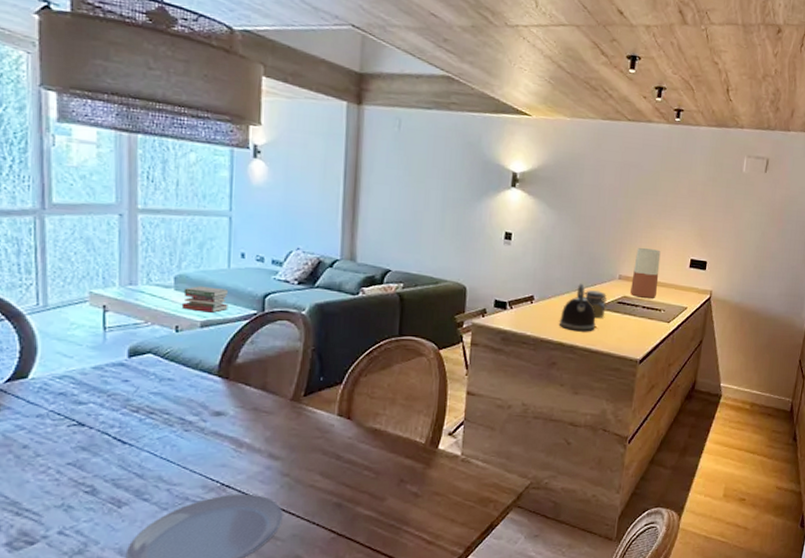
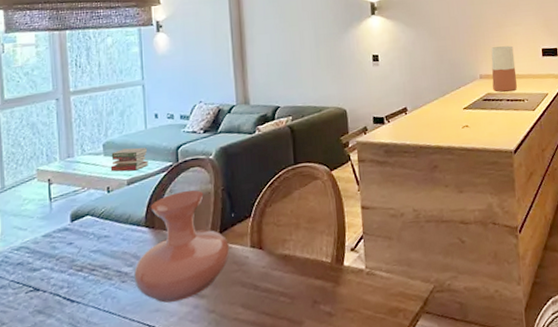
vase: none [200,345,313,459] -> present [134,190,229,303]
kettle: present [559,283,596,332] -> none [433,88,467,134]
jar: present [582,290,608,318] -> none [450,92,474,117]

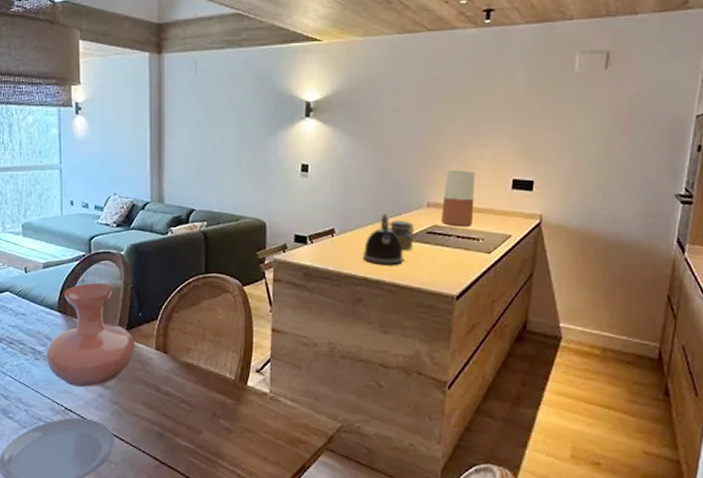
books: present [110,147,149,172] -> none [28,232,63,255]
kettle: none [433,88,467,134] -> present [362,213,403,266]
jar: none [450,92,474,117] -> present [387,220,415,250]

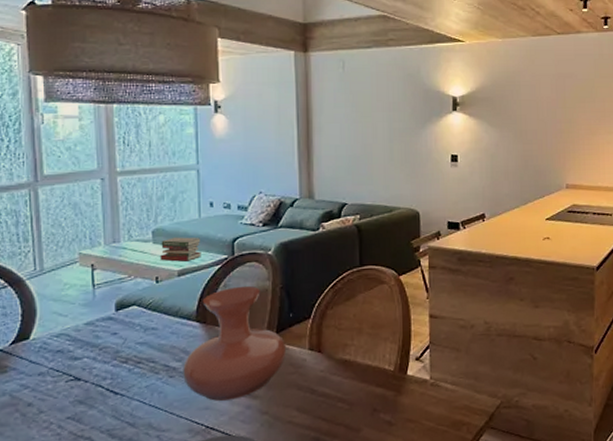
books: none [28,232,63,255] -> present [160,237,202,262]
kettle: present [362,213,403,266] -> none [512,196,548,245]
jar: present [387,220,415,250] -> none [532,202,558,229]
vase: present [442,171,475,226] -> none [579,155,606,204]

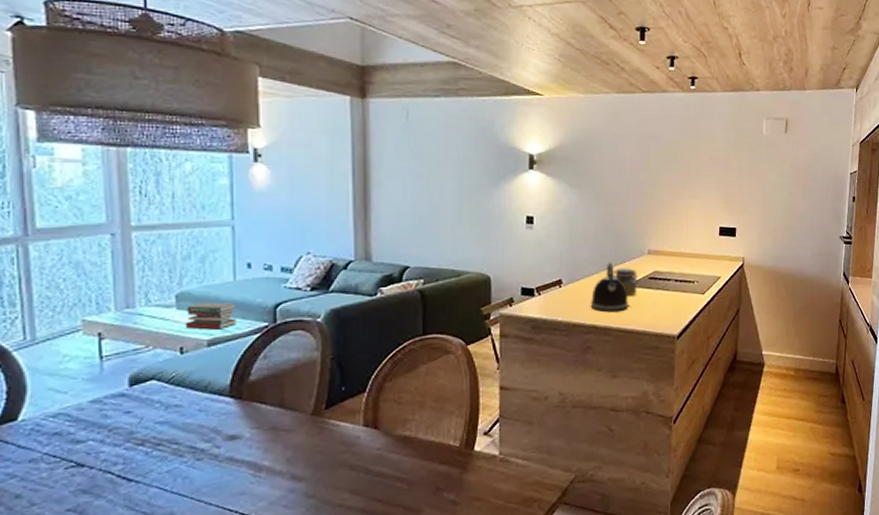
vase: present [183,286,286,401] -> none [213,357,336,485]
kettle: none [512,196,548,245] -> present [590,262,628,313]
jar: none [532,202,558,229] -> present [612,268,639,296]

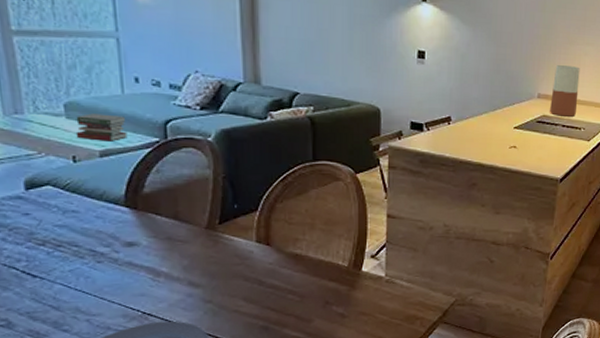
kettle: present [590,262,628,313] -> none [478,103,515,152]
jar: present [612,268,639,296] -> none [501,110,527,138]
vase: none [661,220,689,271] -> present [550,65,580,117]

